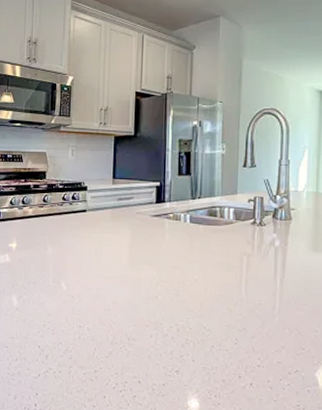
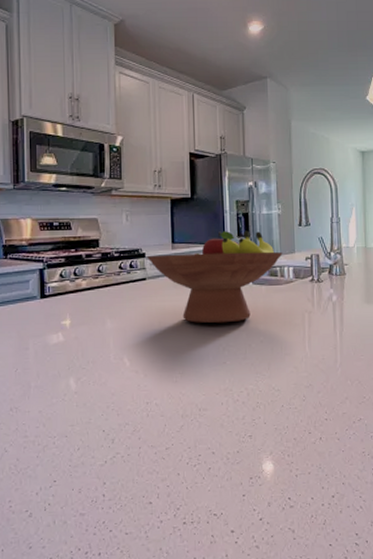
fruit bowl: none [89,169,224,259] -> present [147,230,283,323]

